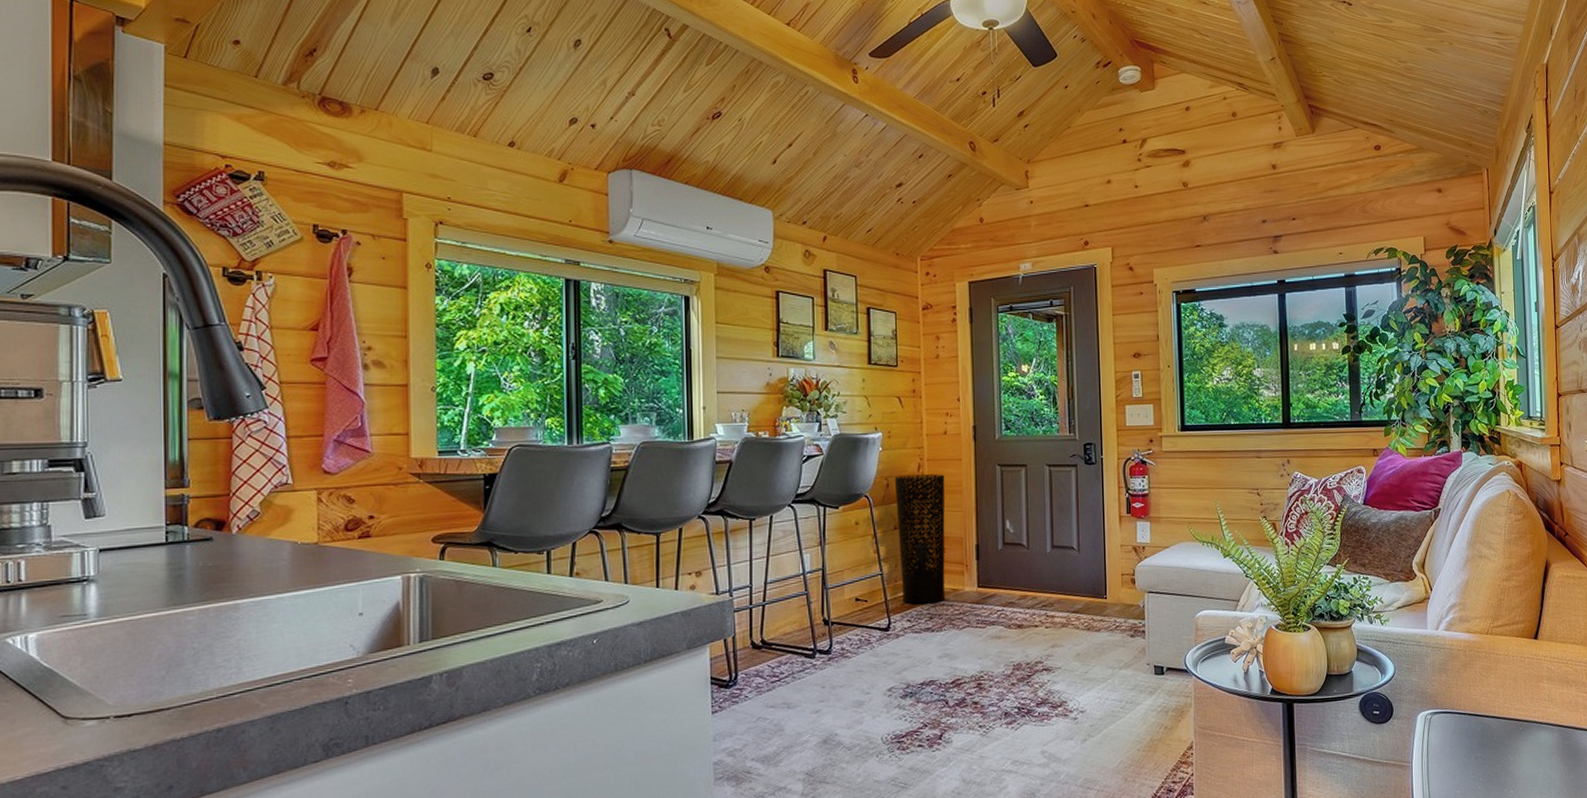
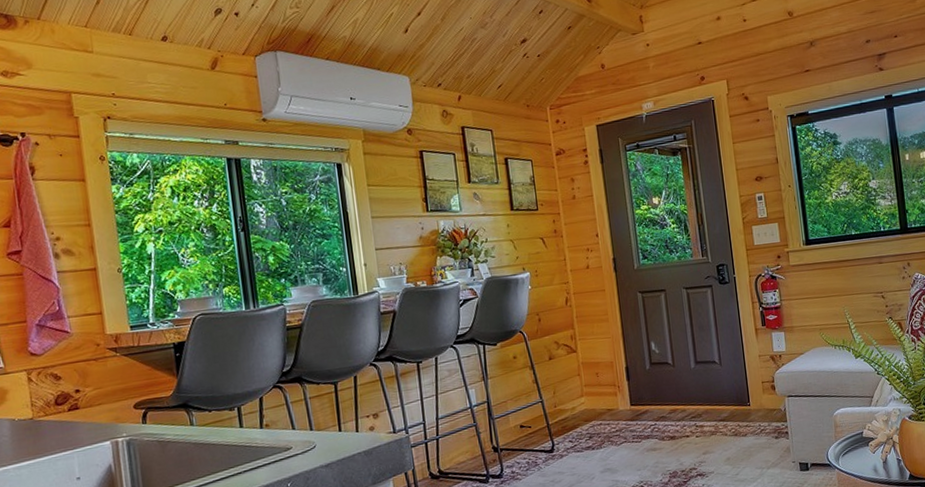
umbrella stand: present [894,474,946,605] -> none [545,305,602,427]

